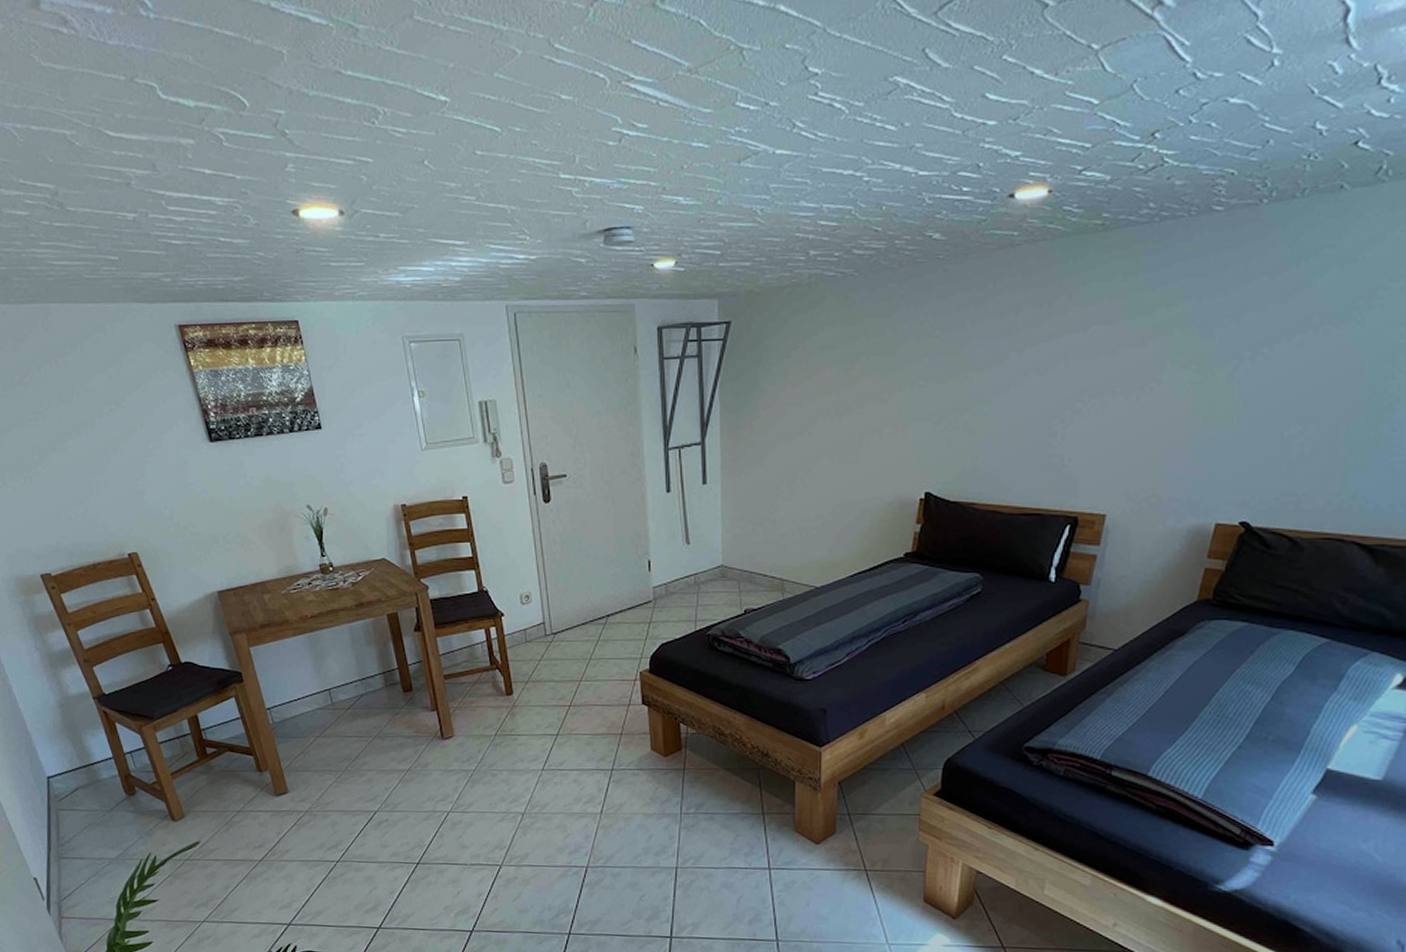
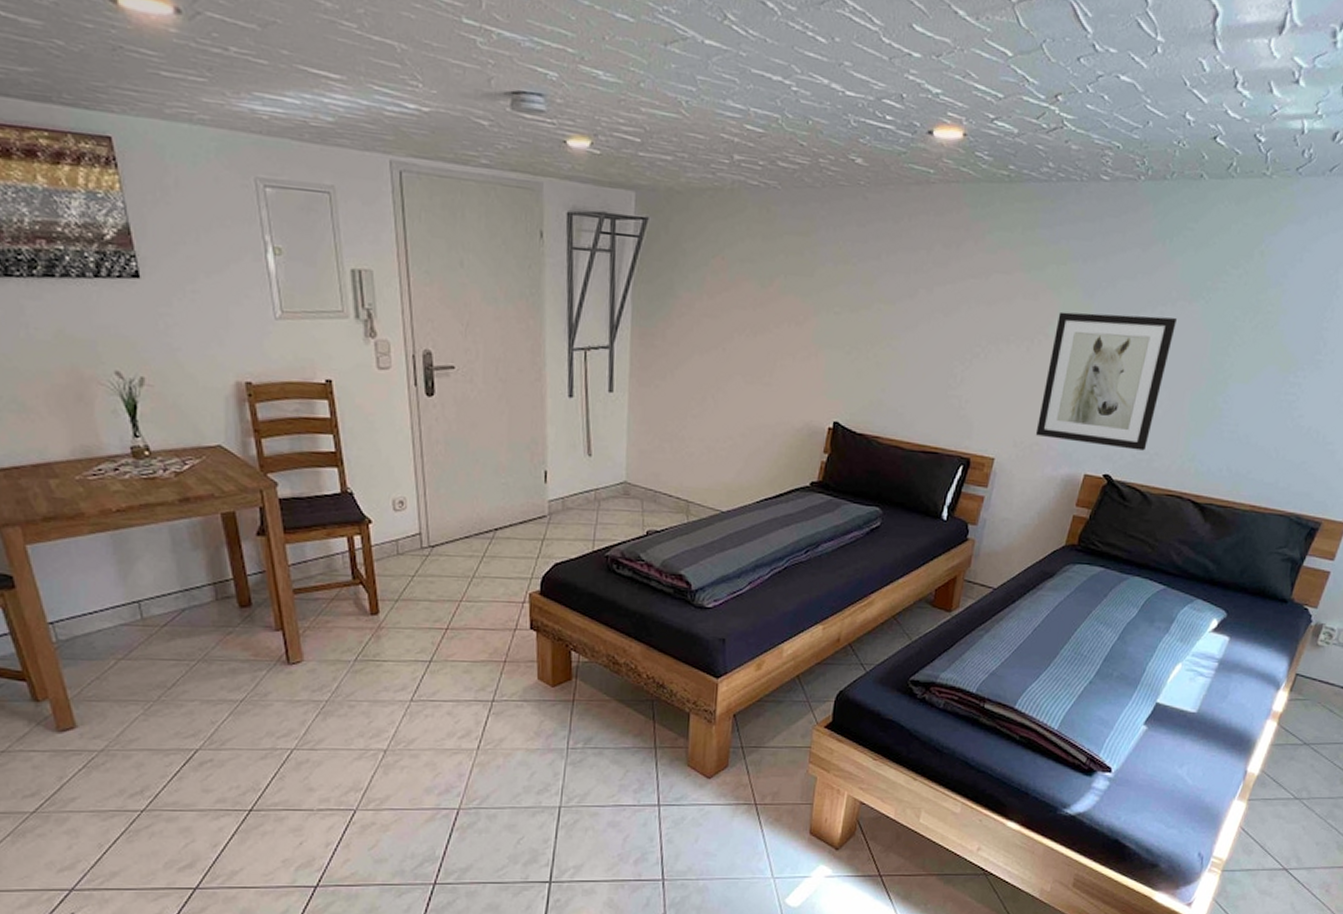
wall art: none [1152,345,1323,493] -> present [1035,311,1178,451]

